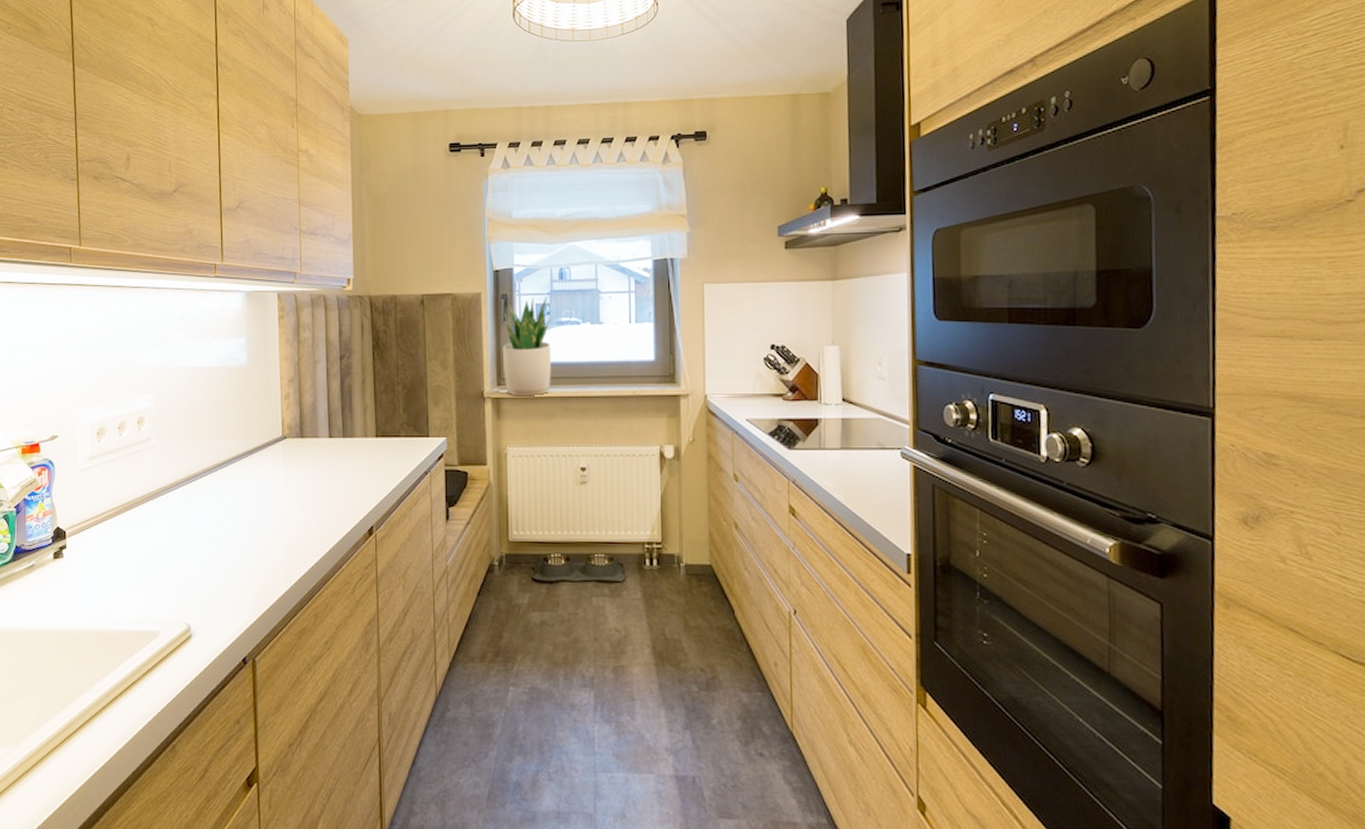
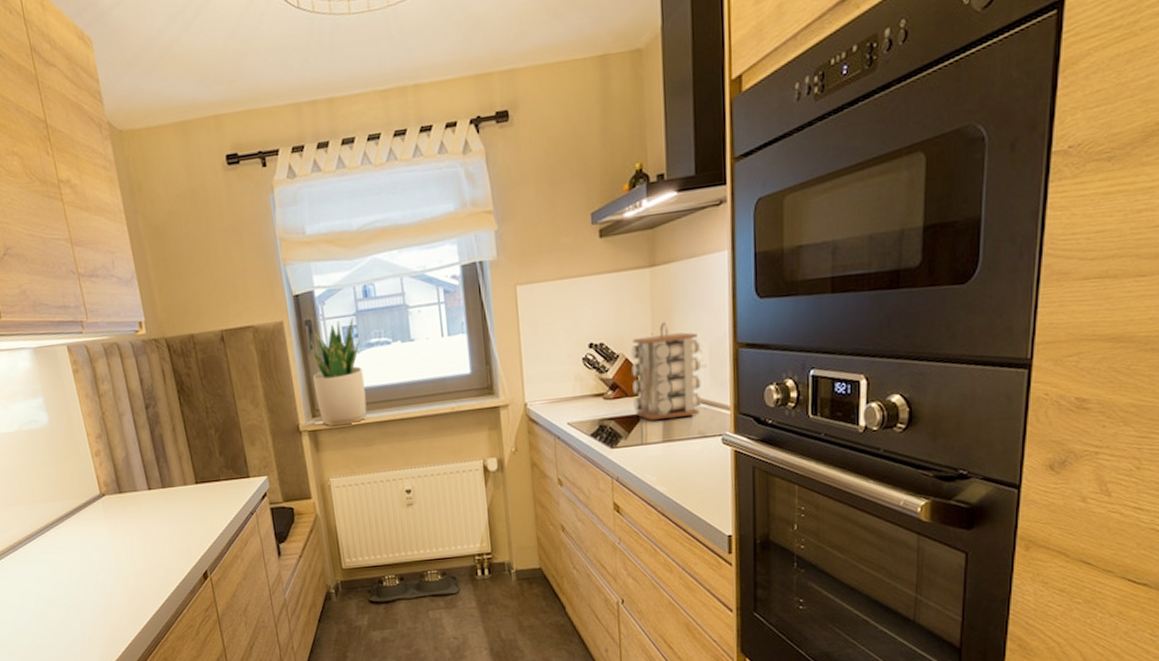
spice rack: none [811,331,881,427] -> present [630,321,702,421]

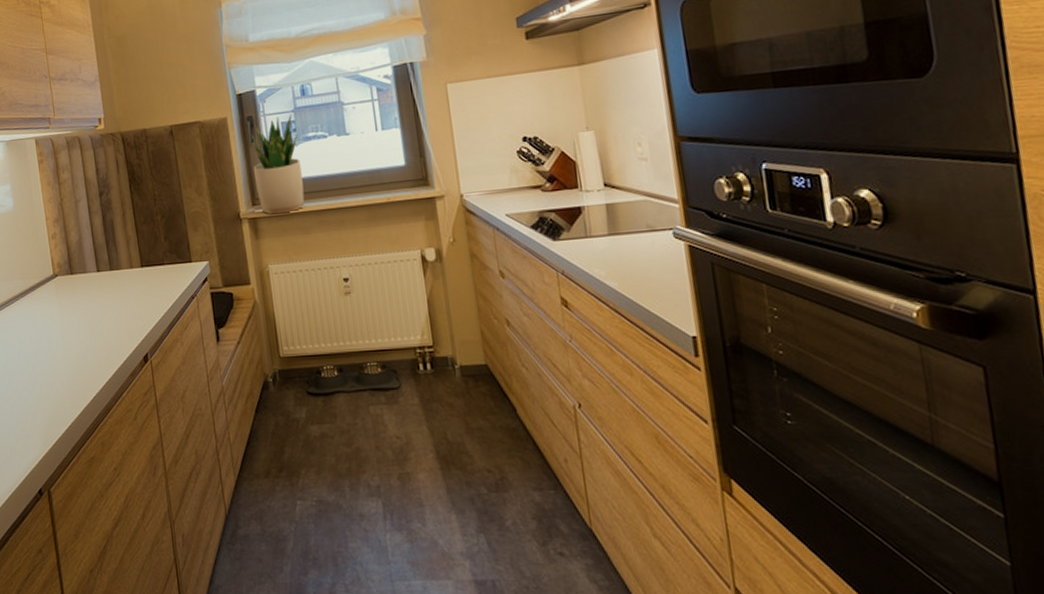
spice rack: present [630,321,702,421] -> none [566,115,647,213]

